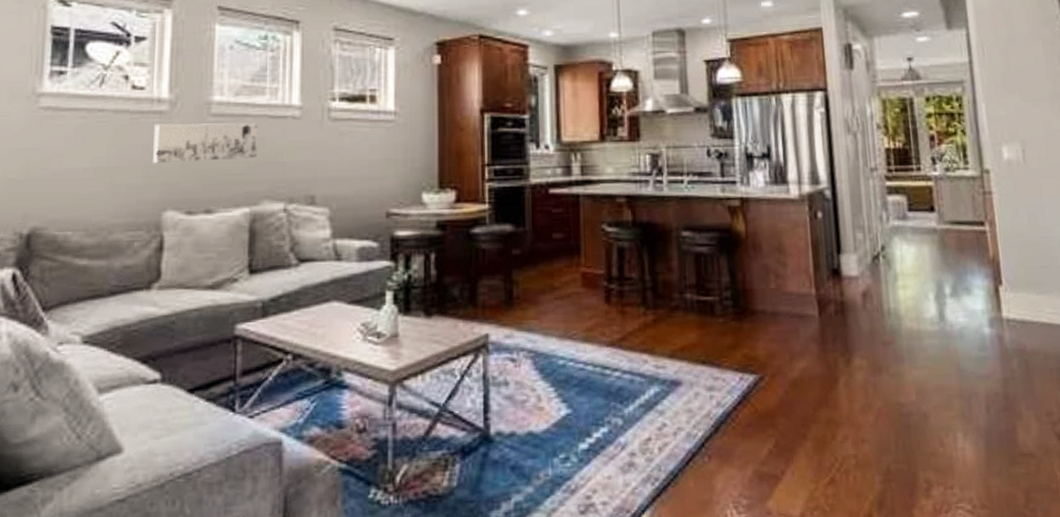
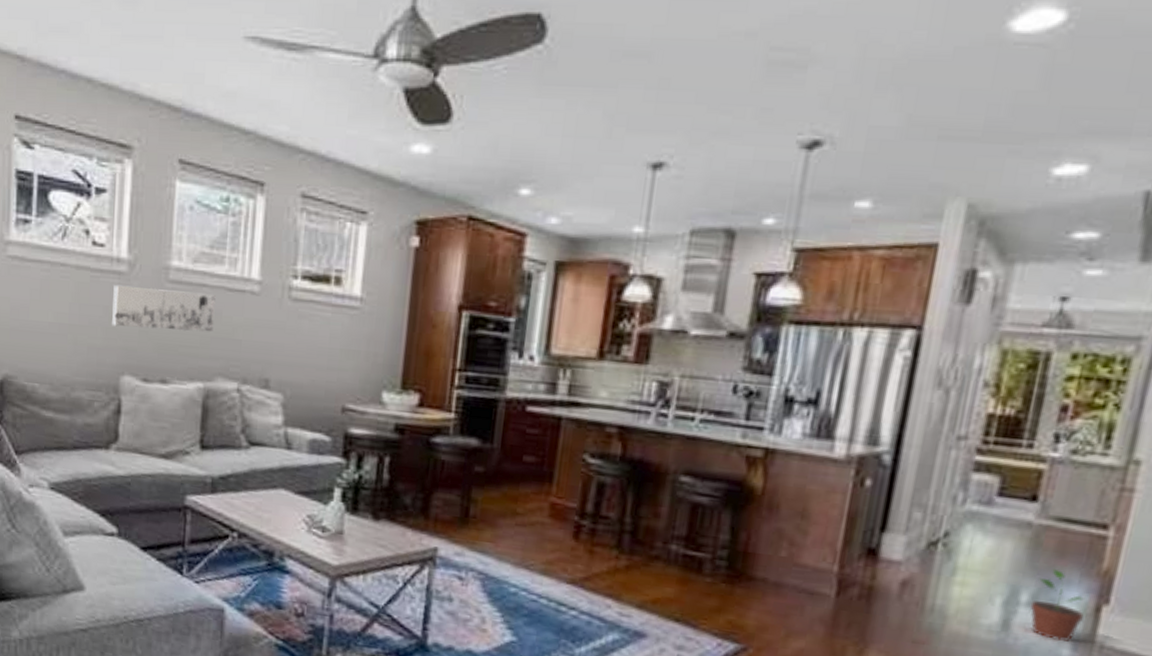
potted plant: none [953,262,990,322] -> present [1030,568,1086,642]

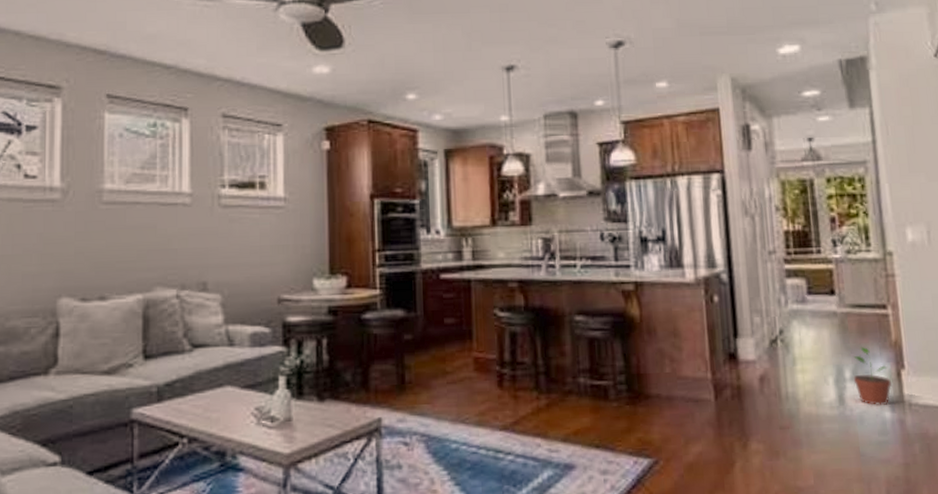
wall art: present [112,284,216,332] -> none [47,210,149,252]

